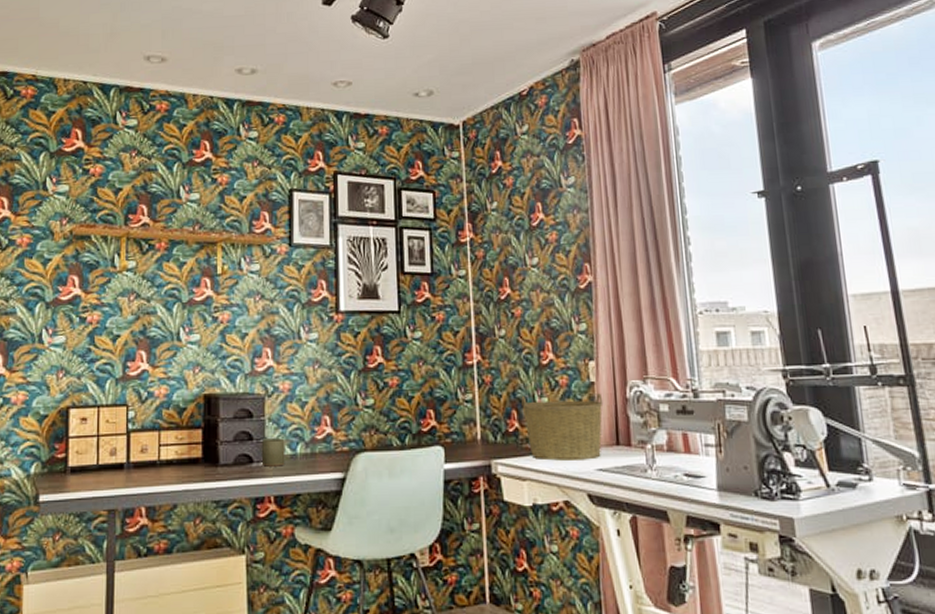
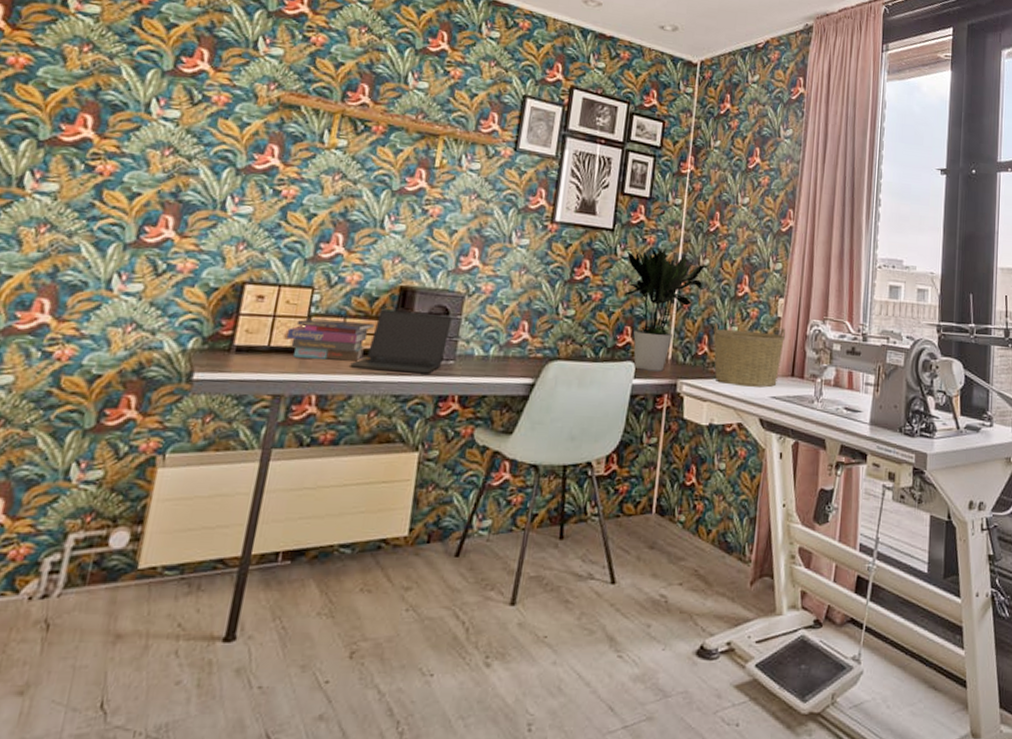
books: none [112,433,186,473] -> present [287,317,374,362]
laptop: none [171,417,256,478] -> present [350,309,452,374]
mug: present [261,438,285,467] -> none [451,337,479,367]
potted plant: none [417,323,503,454] -> present [624,247,706,372]

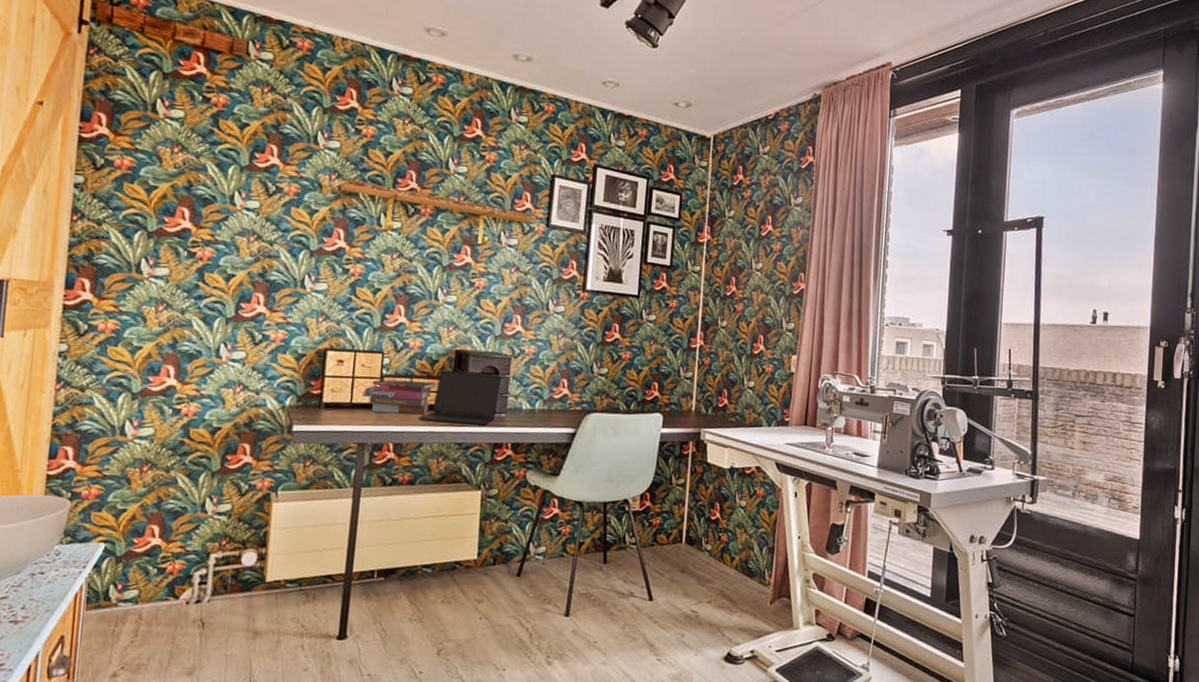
potted plant: present [624,247,706,372] -> none [650,311,724,422]
basket: present [713,322,786,388] -> none [732,378,799,435]

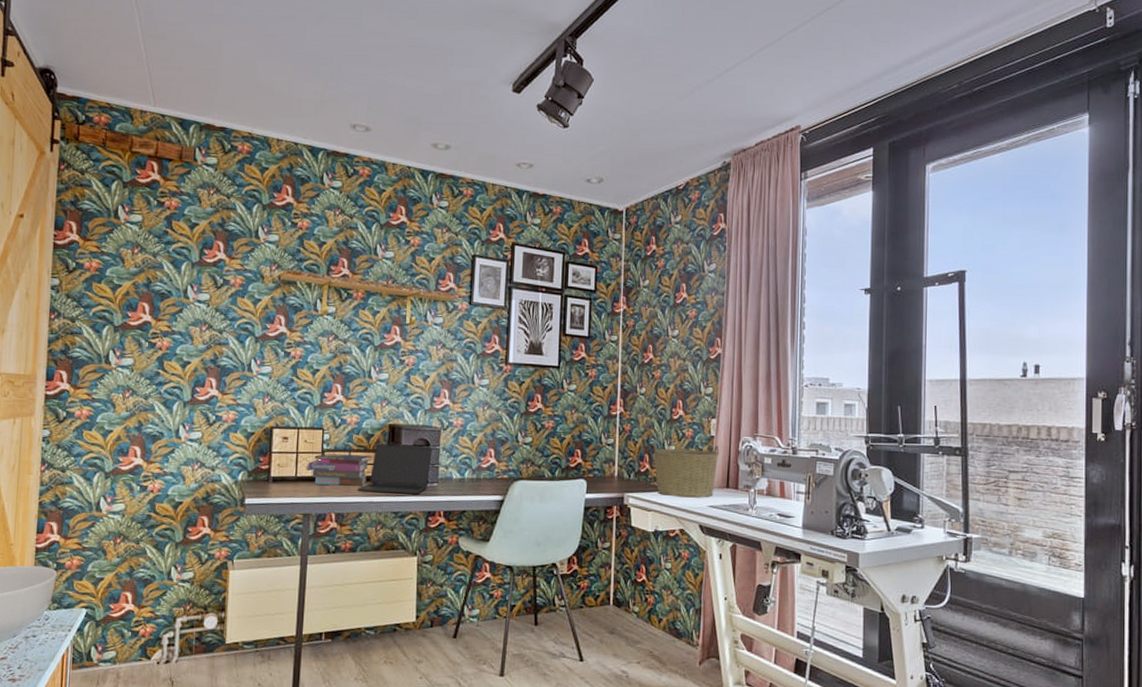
basket: none [732,378,799,435] -> present [653,443,720,498]

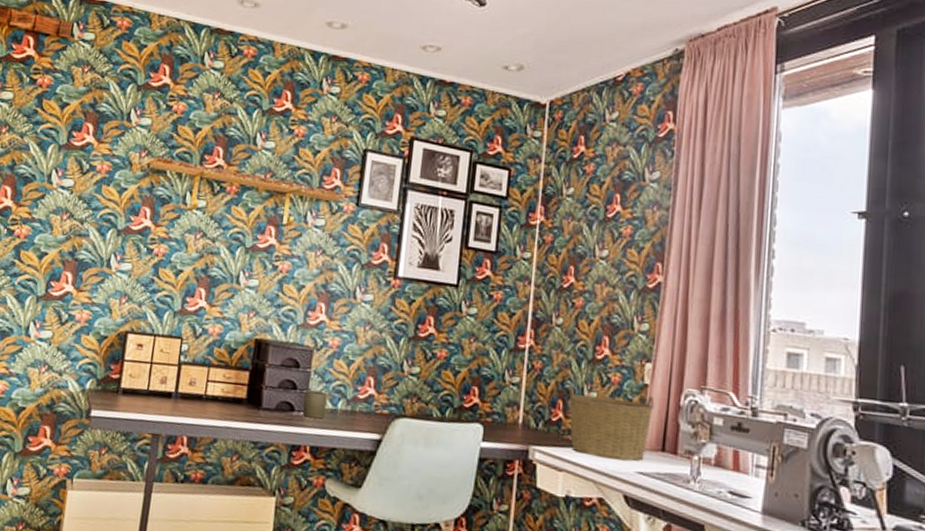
books: present [309,452,372,486] -> none [162,365,234,408]
laptop: present [358,444,432,495] -> none [214,360,303,424]
mug: none [434,464,456,488] -> present [302,390,328,419]

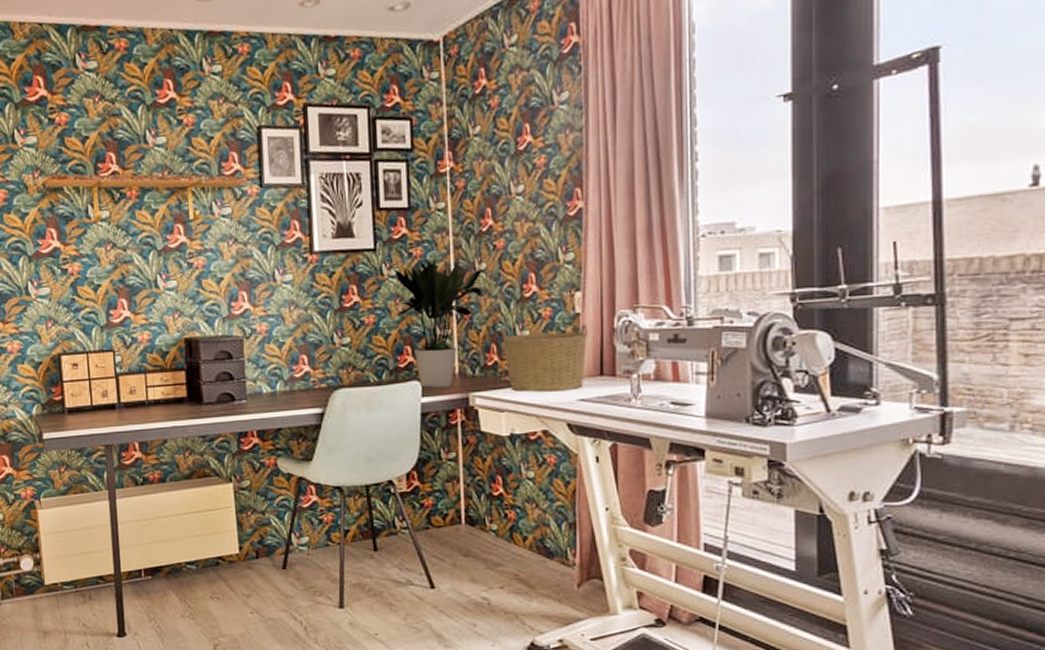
mug: present [302,390,328,419] -> none [242,377,266,404]
potted plant: none [470,304,560,436] -> present [394,258,484,388]

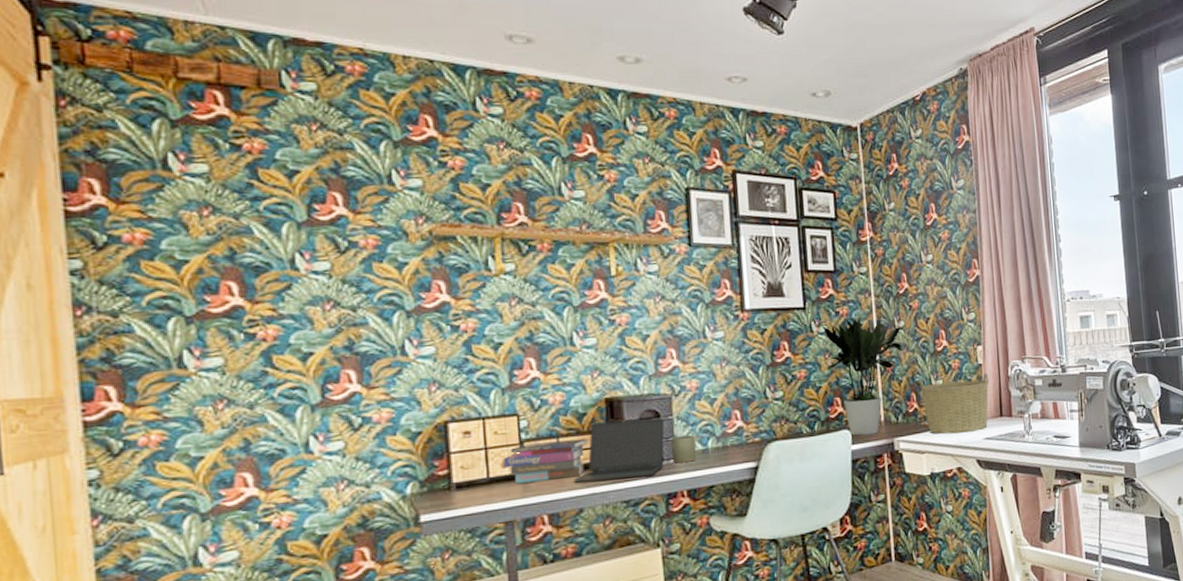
books: none [103,375,171,412] -> present [504,438,588,484]
laptop: none [159,359,237,416] -> present [574,418,665,483]
mug: none [242,377,266,404] -> present [670,435,697,464]

